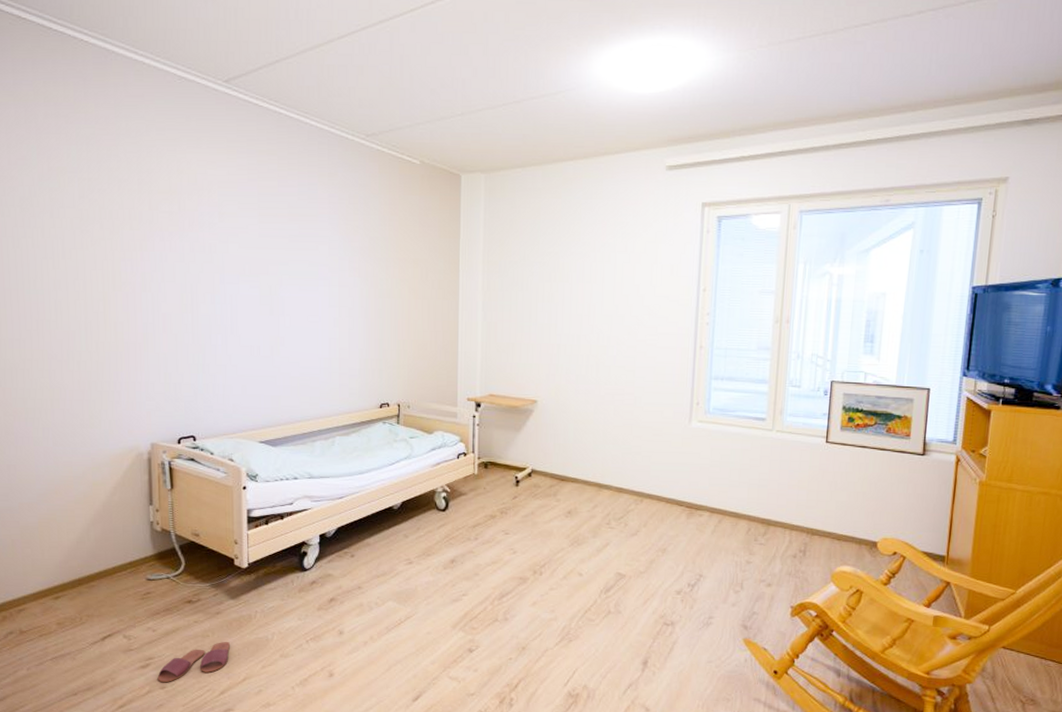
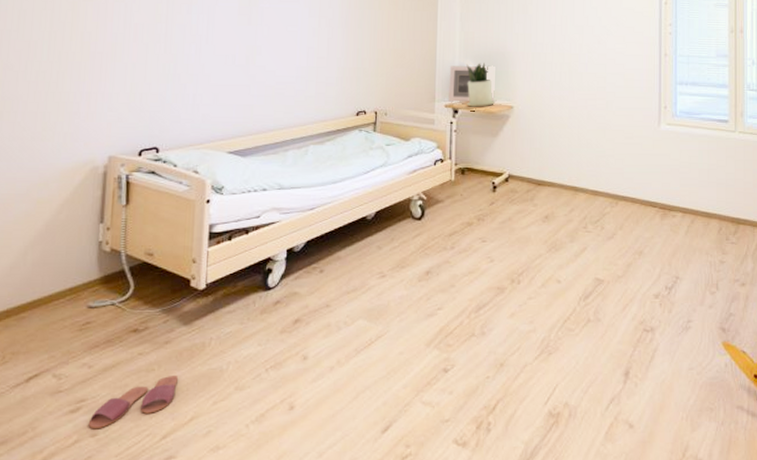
picture frame: none [471,358,518,396] -> present [449,66,495,102]
planter: none [489,355,519,401] -> present [466,63,496,107]

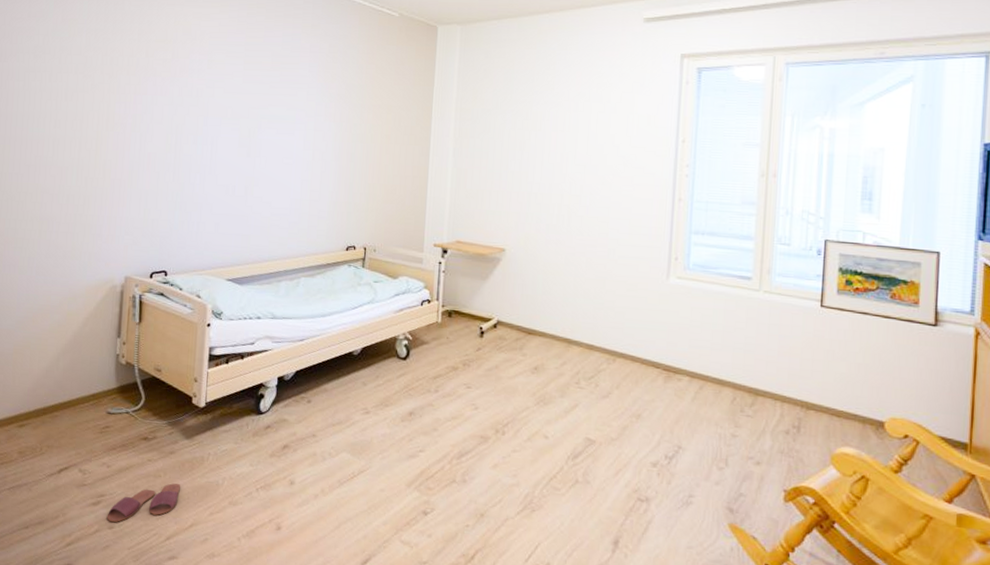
picture frame: present [449,66,495,102] -> none [438,203,486,243]
planter: present [466,63,496,107] -> none [456,201,487,248]

